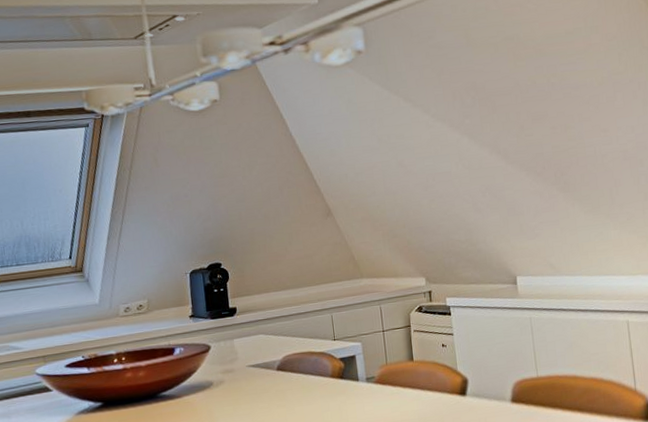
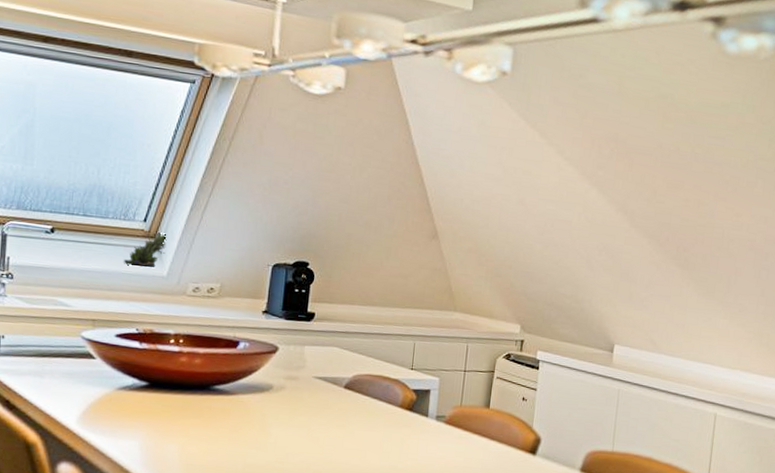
succulent plant: none [59,265,93,301] -> present [124,233,167,268]

